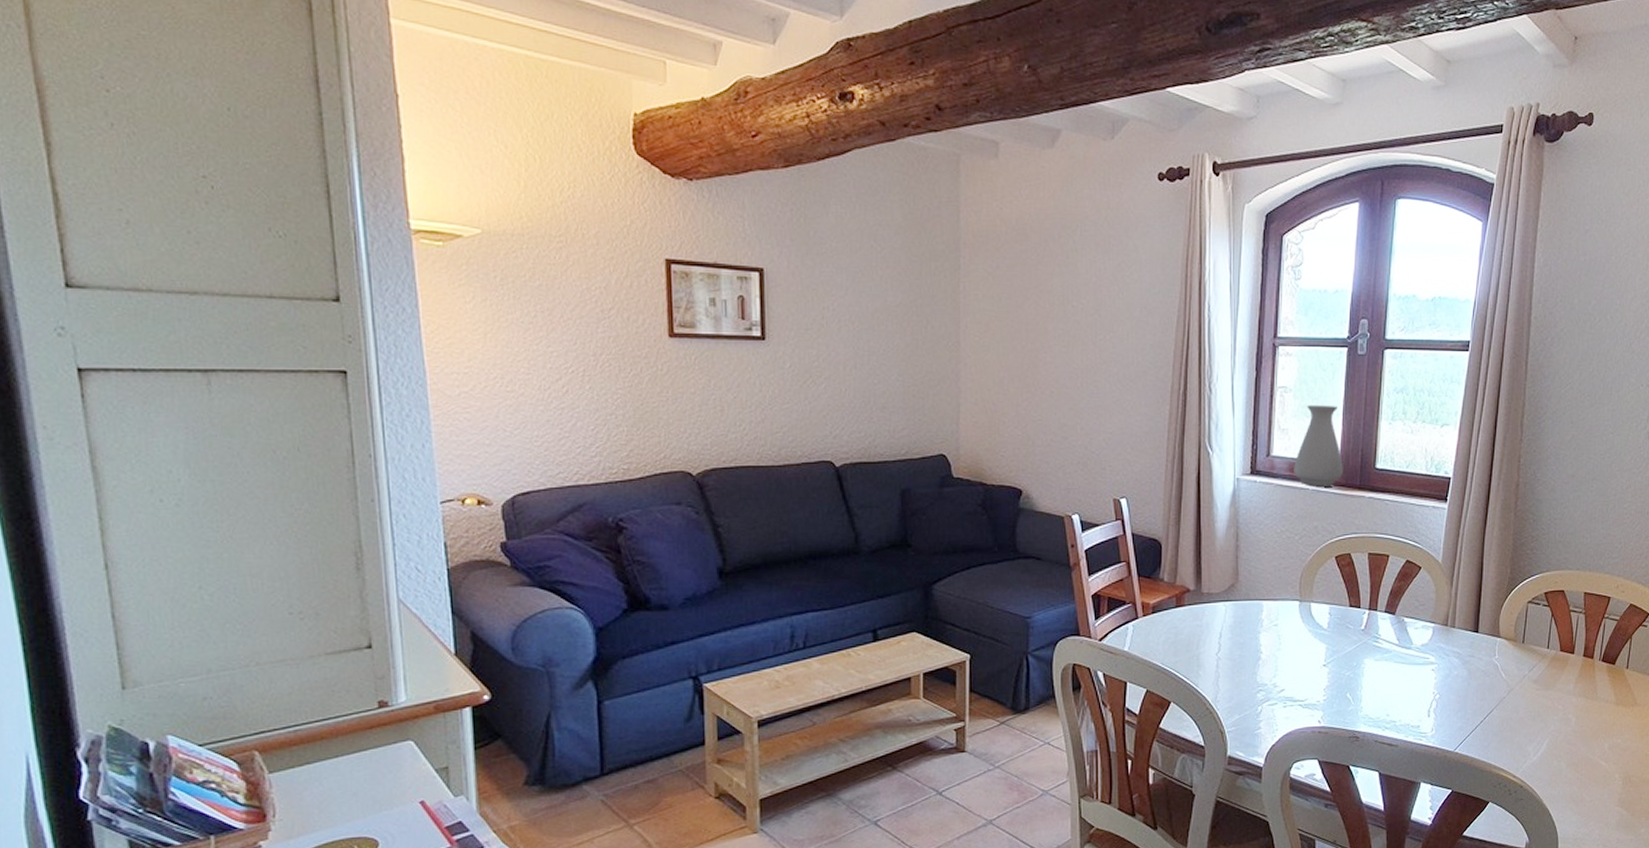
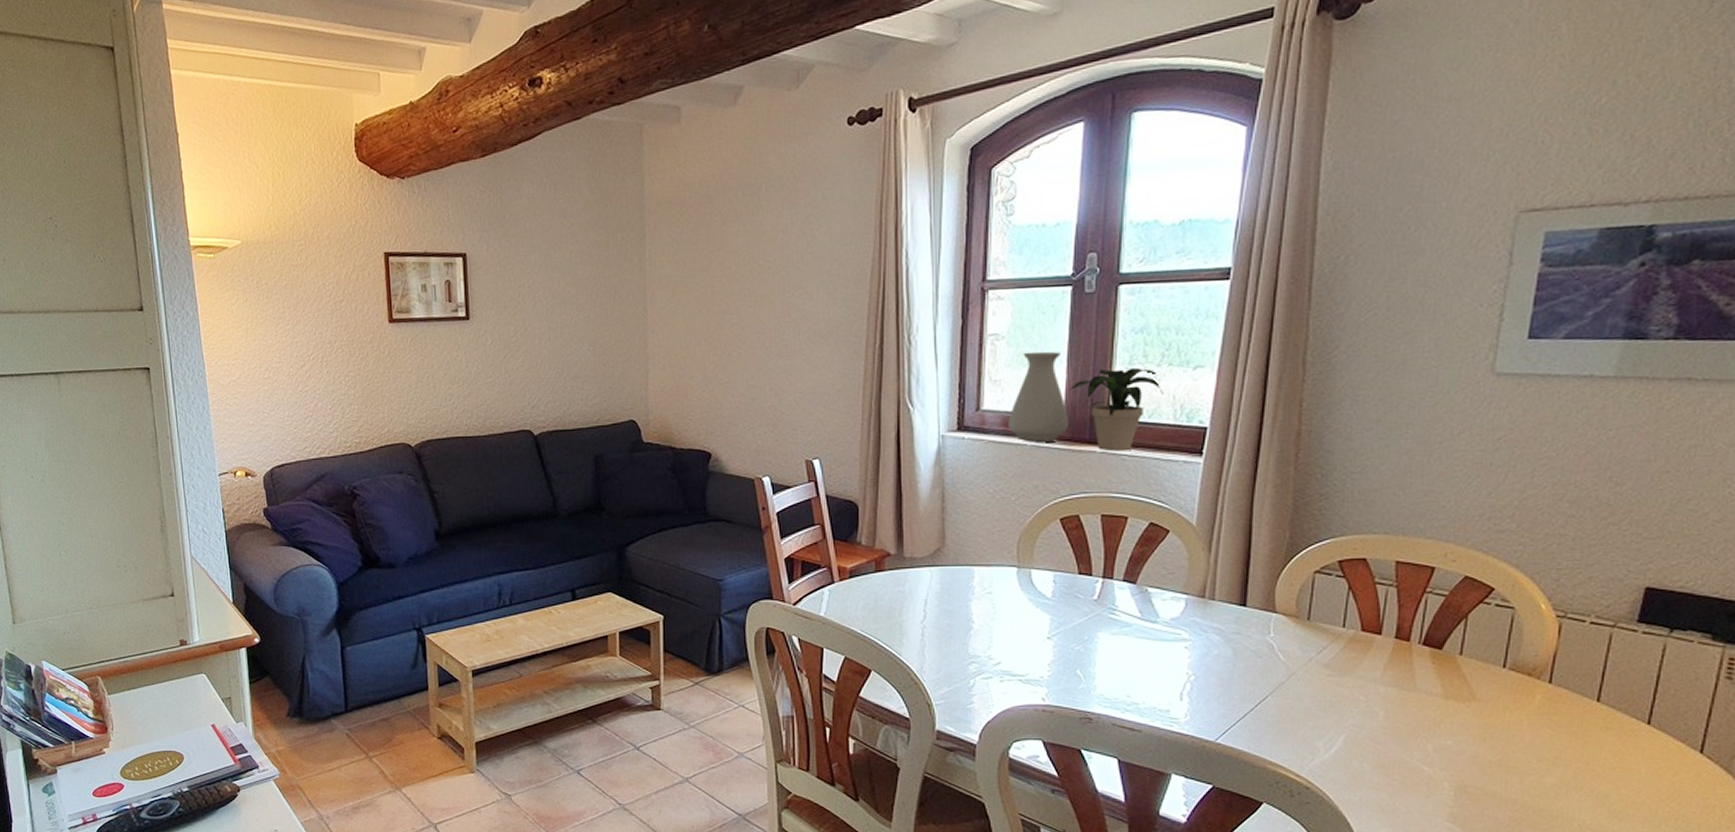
potted plant: none [1344,423,1418,497] -> present [1069,367,1163,452]

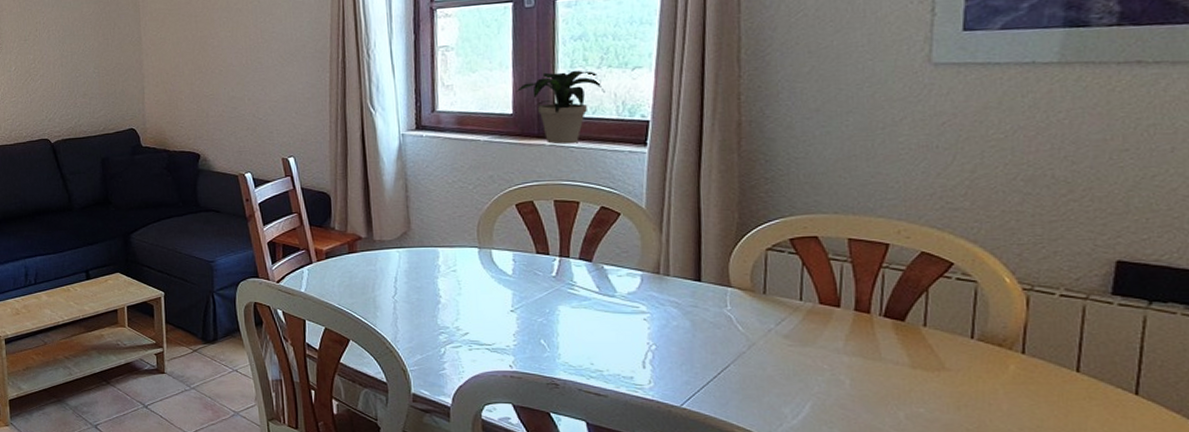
vase: present [1008,351,1068,444] -> none [462,59,518,139]

